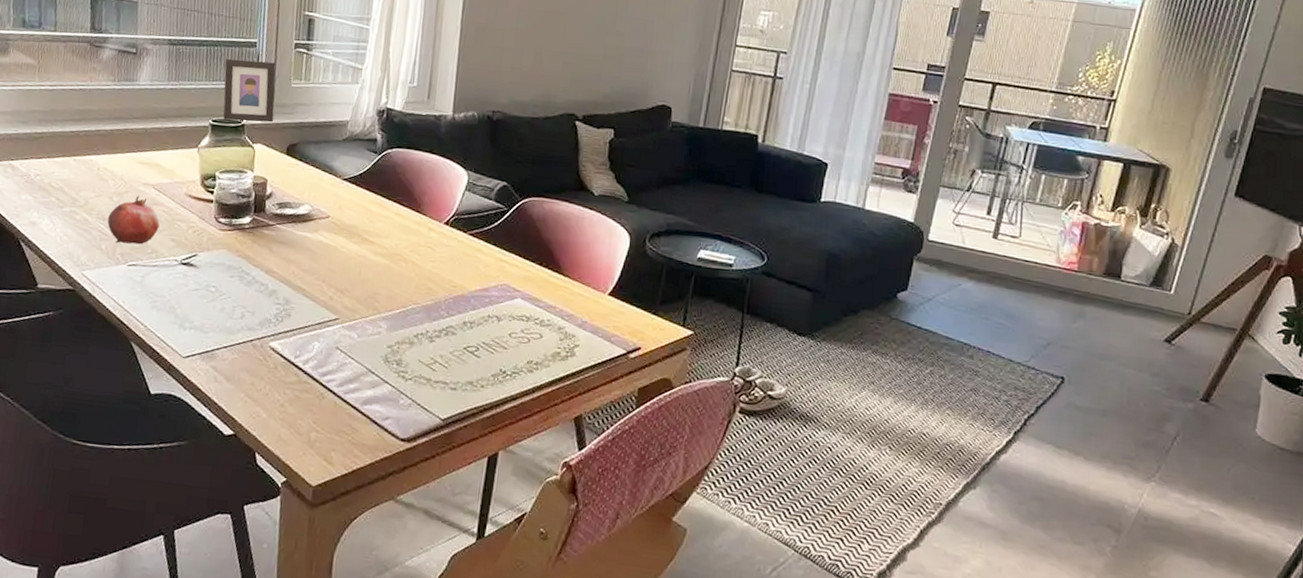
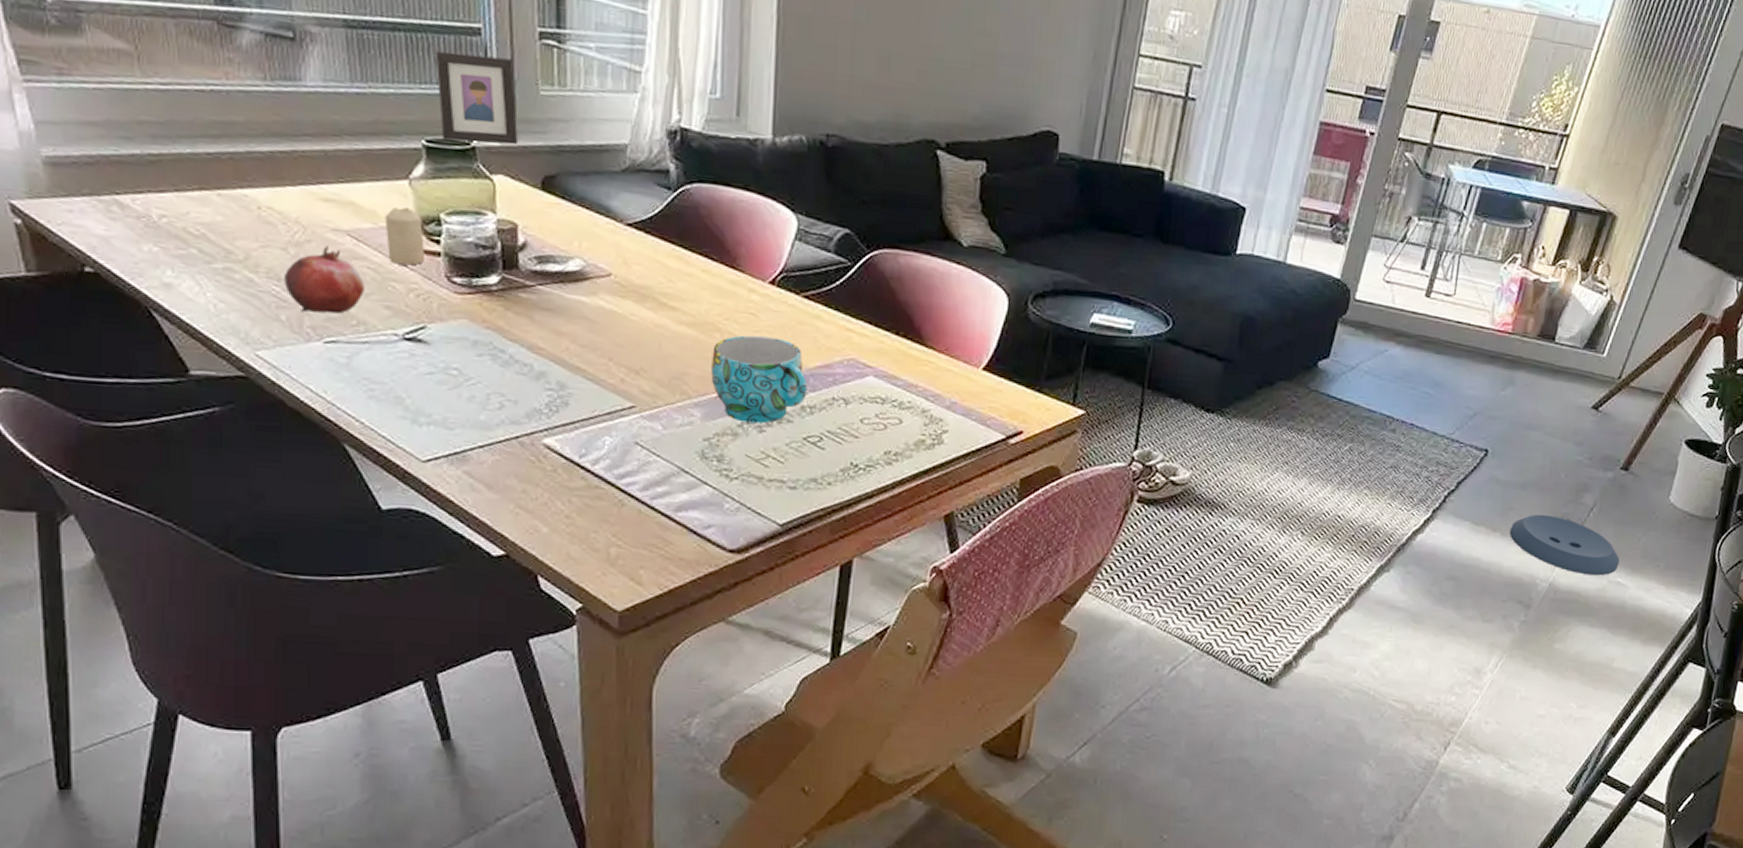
candle: none [178,167,203,210] -> present [384,207,426,266]
cup: none [396,264,469,335] -> present [711,335,808,424]
robot vacuum: none [1092,441,1210,505] -> present [1509,514,1620,576]

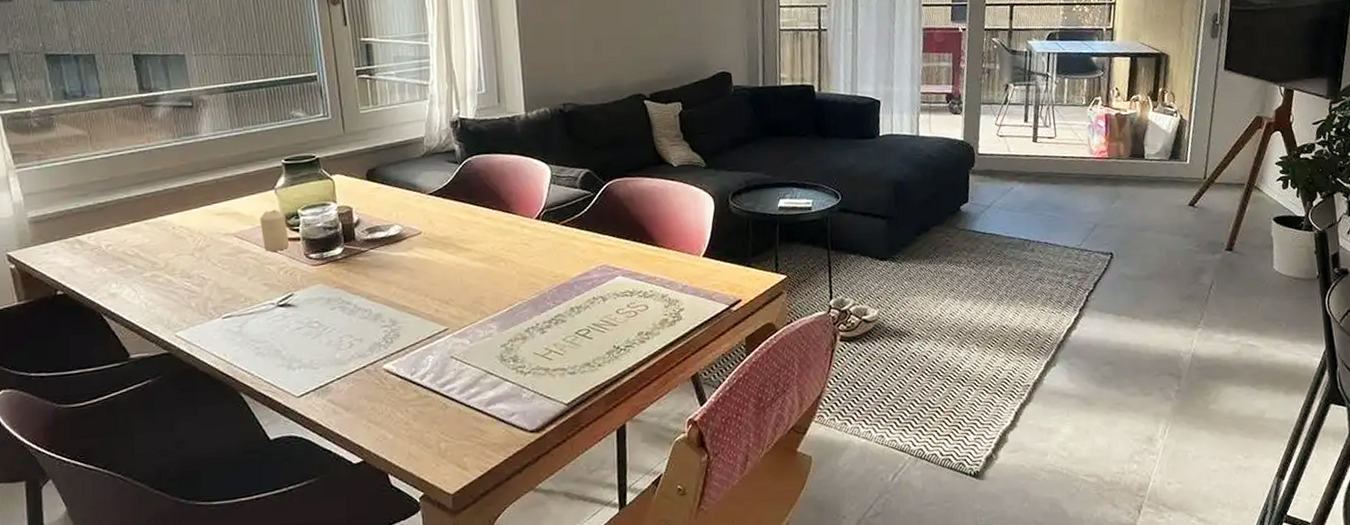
fruit: present [285,246,365,314] -> none [193,247,249,299]
picture frame: present [435,50,519,145] -> none [287,93,348,157]
cup: present [711,335,808,424] -> none [500,259,574,328]
robot vacuum: present [1509,514,1620,576] -> none [1147,297,1247,343]

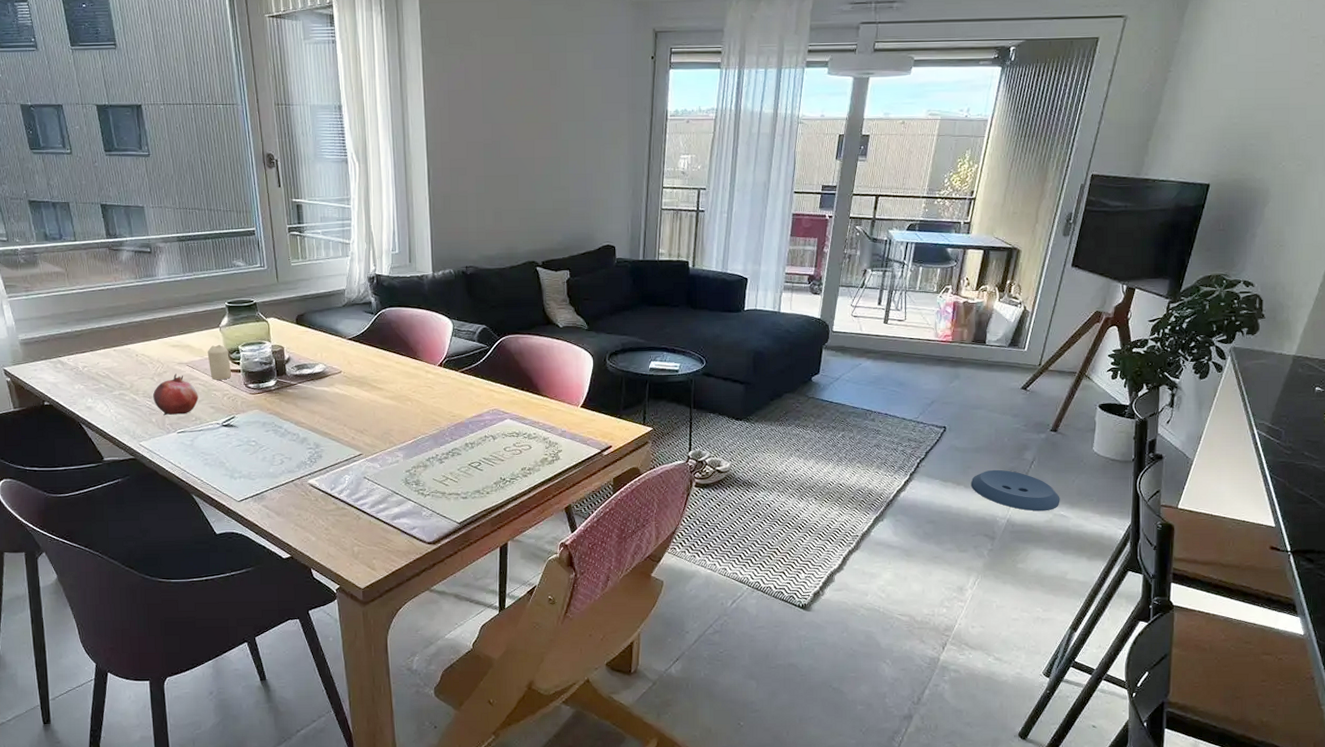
fruit: none [193,247,249,299] -> present [153,374,198,416]
robot vacuum: none [1147,297,1247,343] -> present [970,469,1060,511]

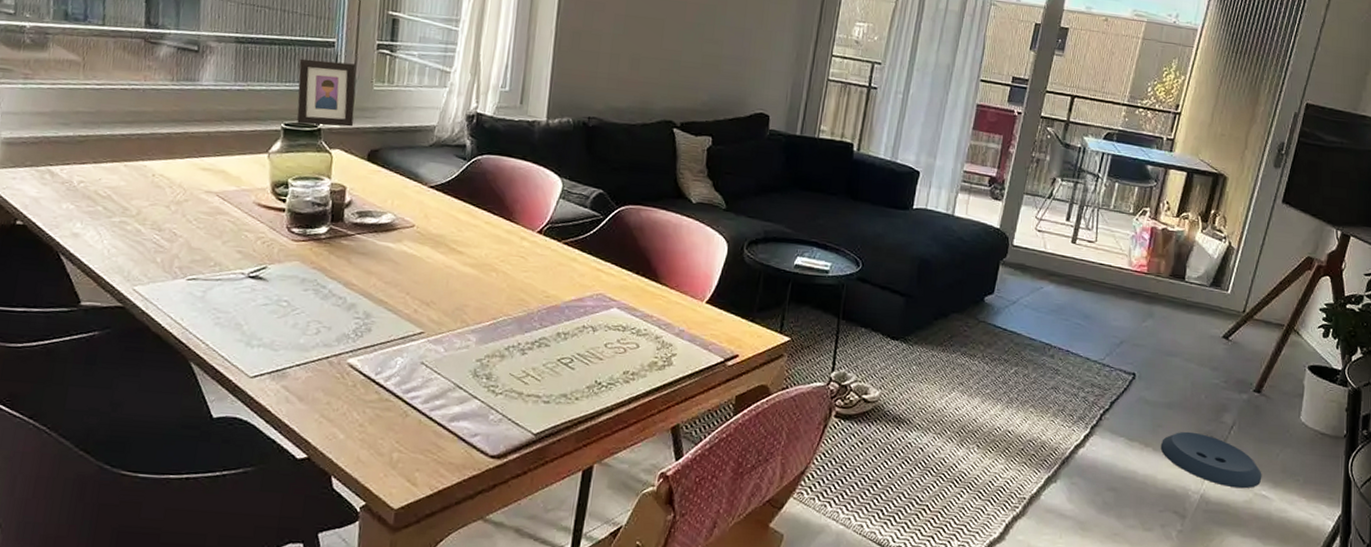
fruit: present [153,374,198,416] -> none [163,204,225,257]
candle: present [207,344,232,380] -> none [245,174,274,219]
picture frame: none [230,246,281,300] -> present [297,58,356,127]

